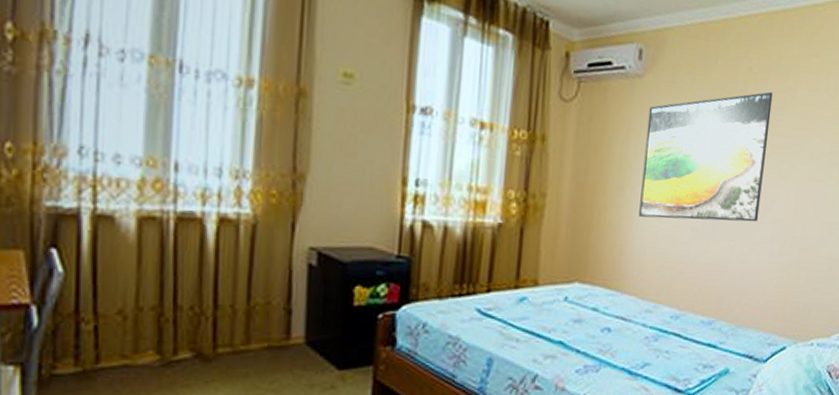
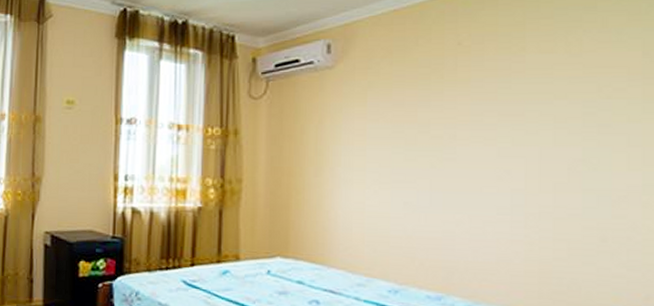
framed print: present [639,91,773,222] -> none [341,61,493,195]

